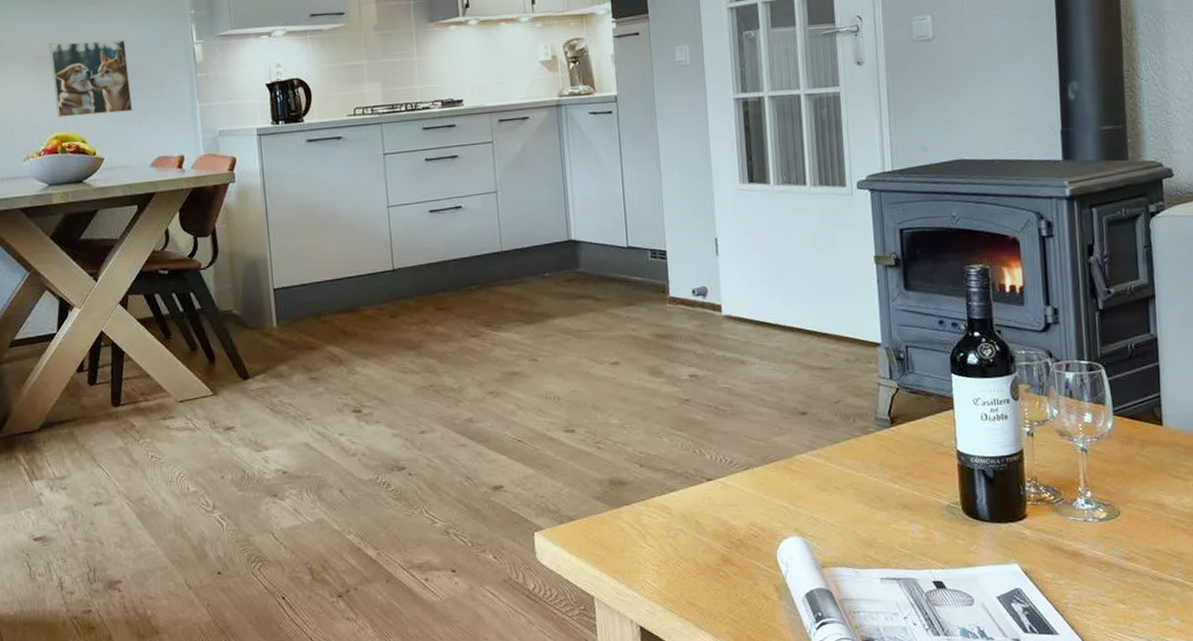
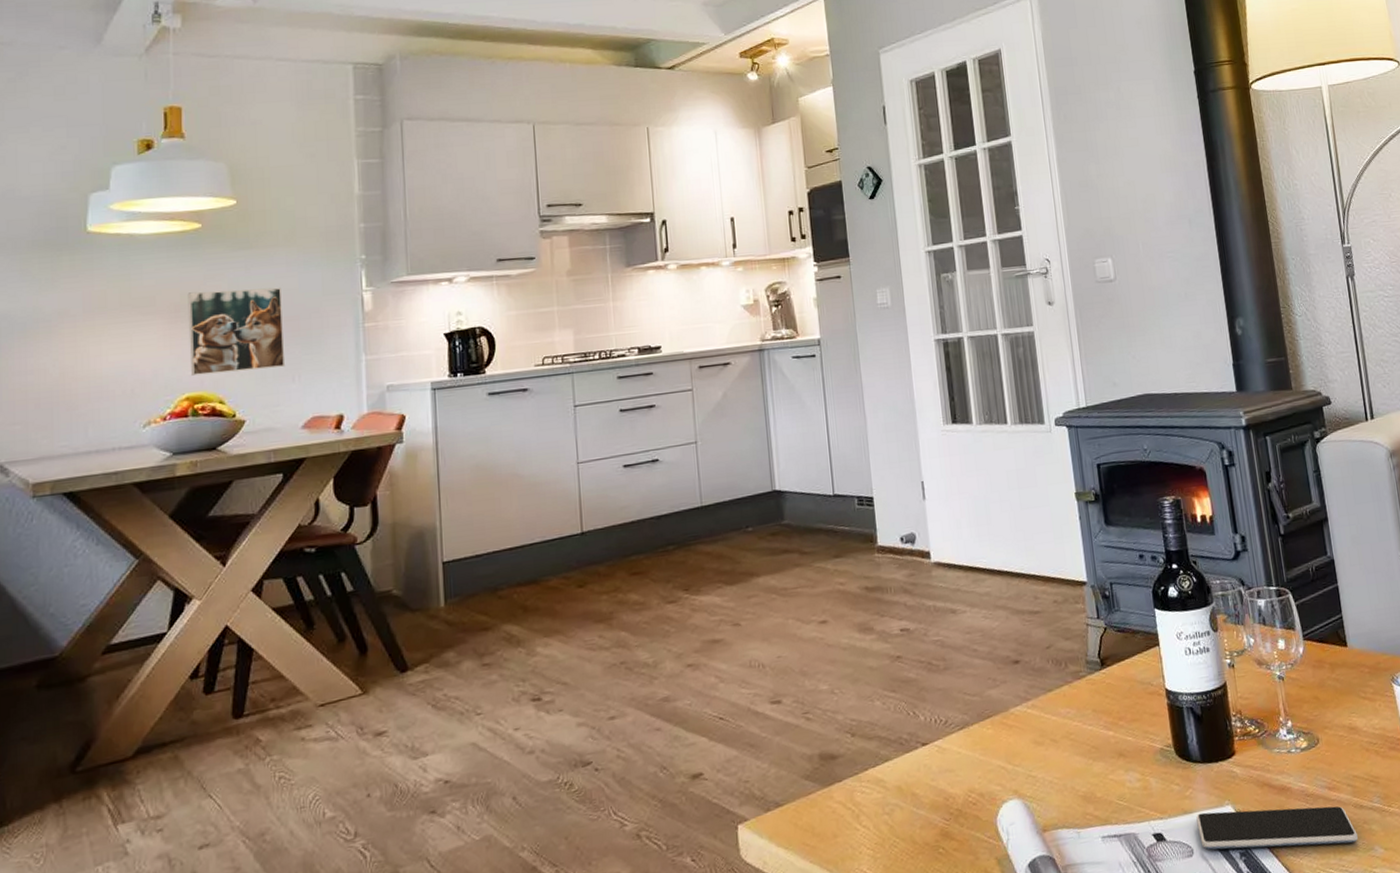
smartphone: none [979,567,1153,612] -> present [1196,806,1358,850]

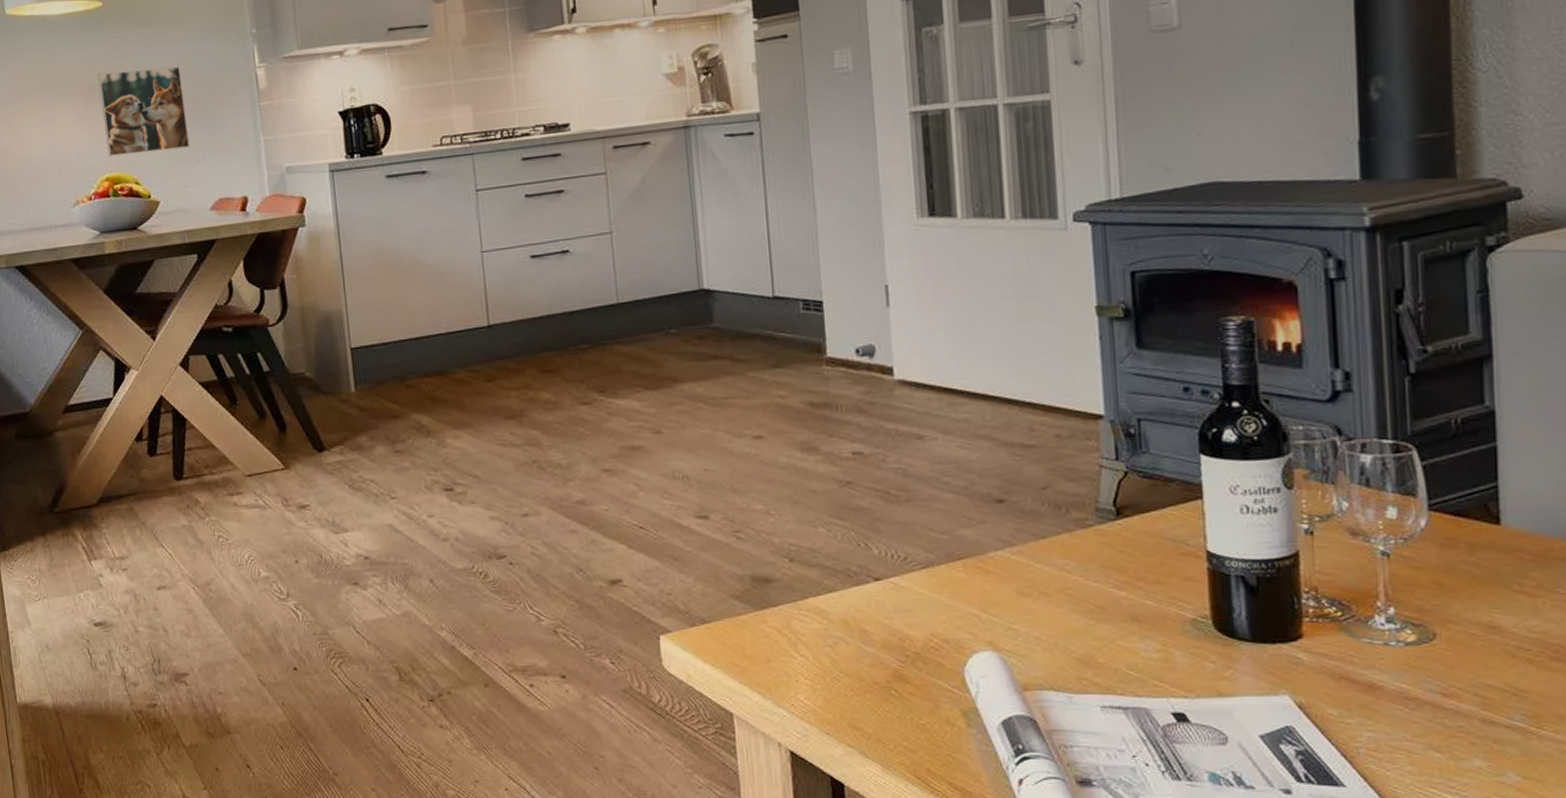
smartphone: present [1196,806,1358,850] -> none [1236,698,1481,764]

